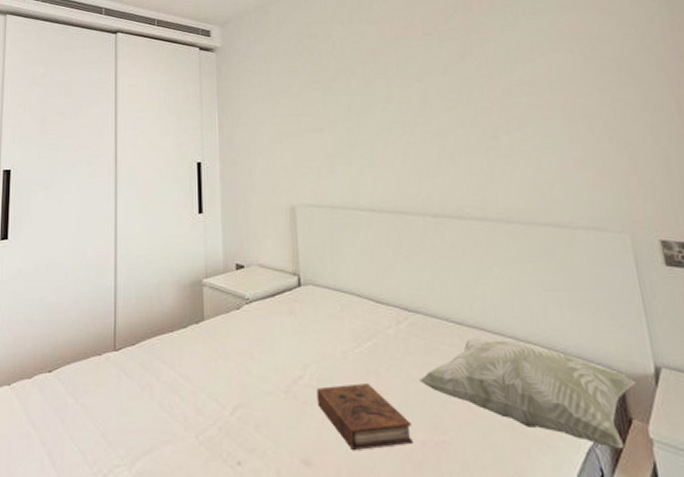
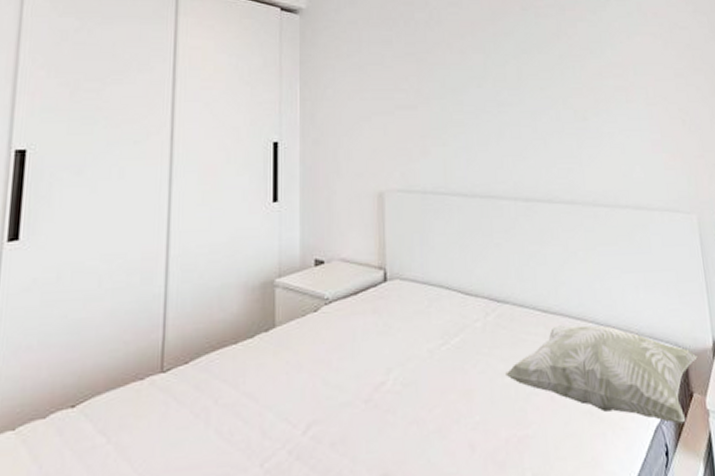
book: present [316,383,413,451] -> none [400,383,497,459]

